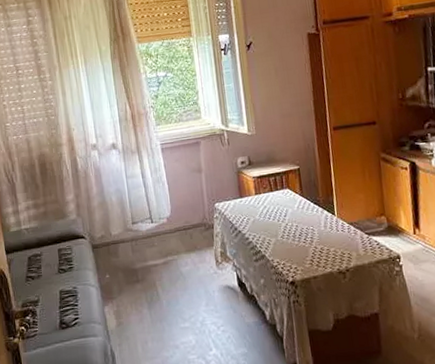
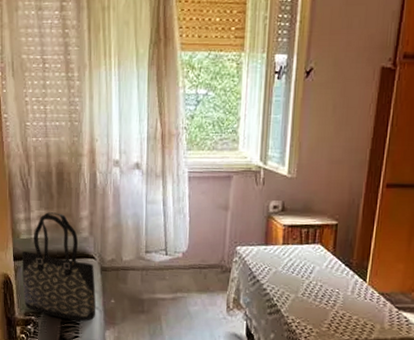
tote bag: none [13,201,93,303] -> present [22,212,96,321]

